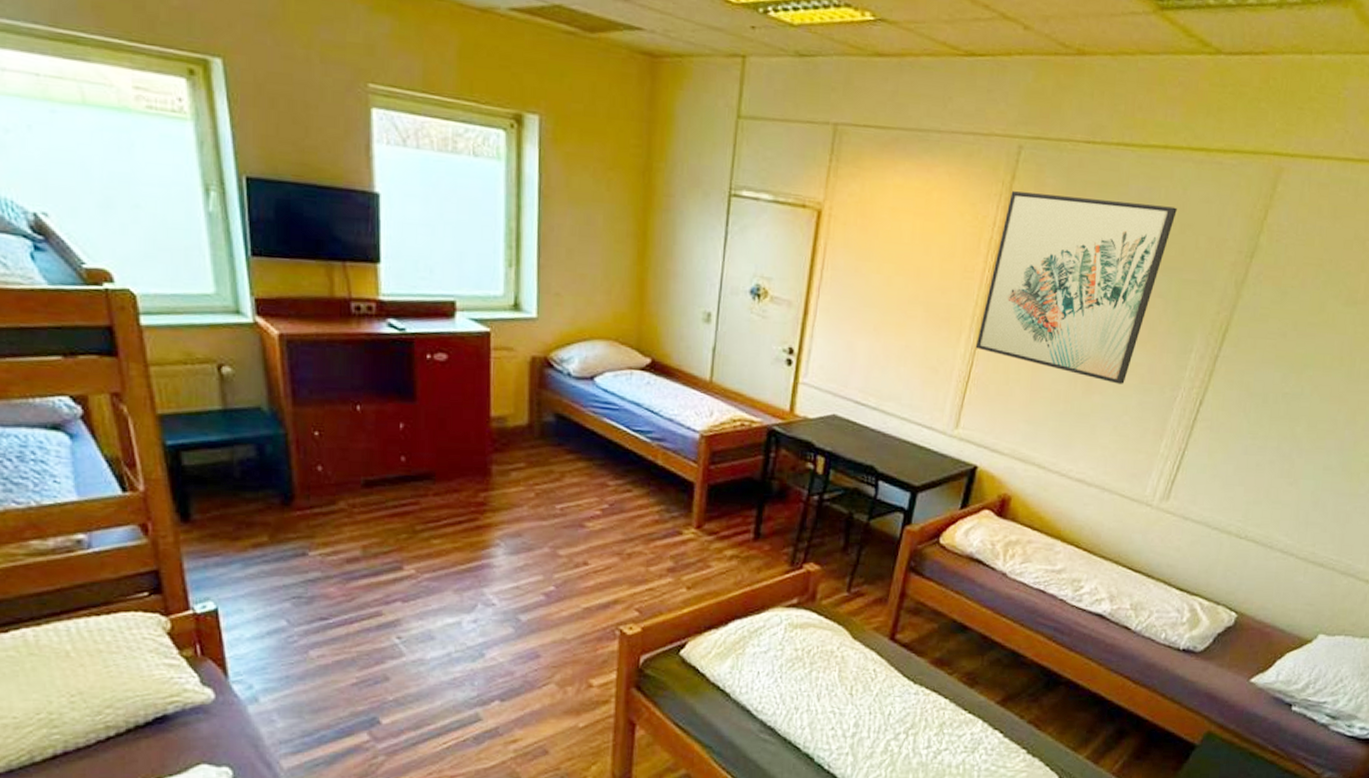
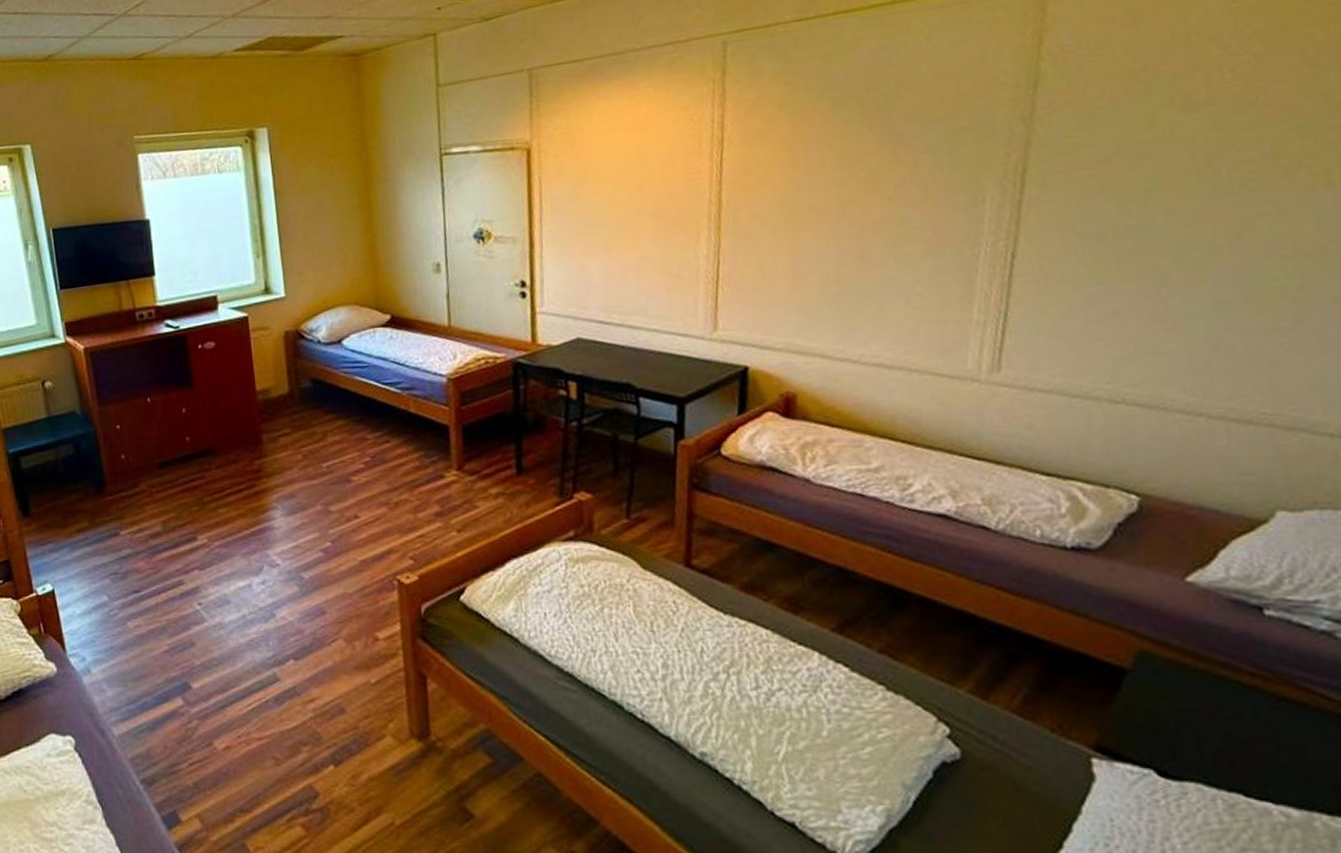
wall art: present [975,191,1177,384] -> none [718,58,925,254]

